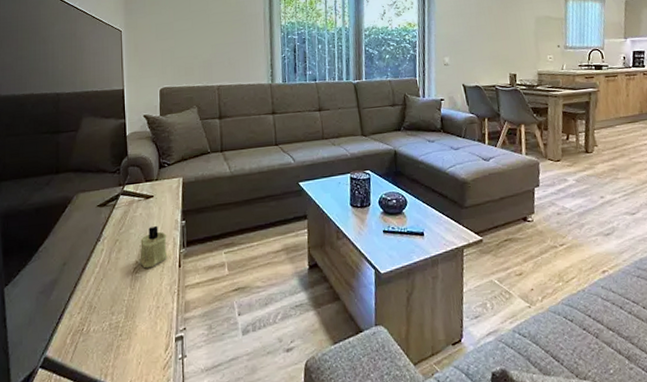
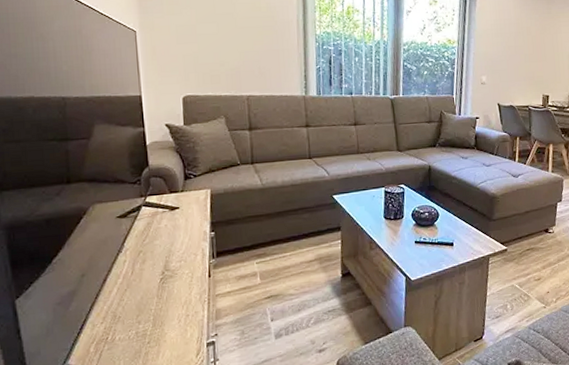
candle: present [140,225,168,269] -> none [166,237,197,279]

